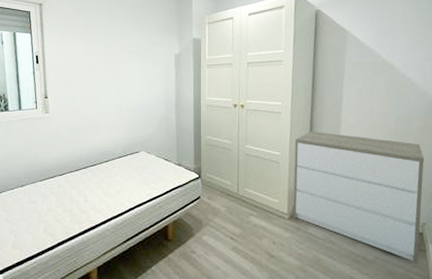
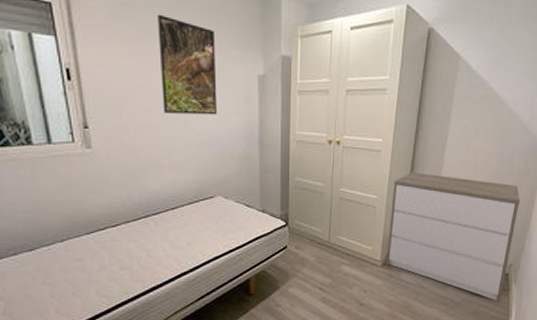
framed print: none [100,14,143,86] -> present [158,14,217,115]

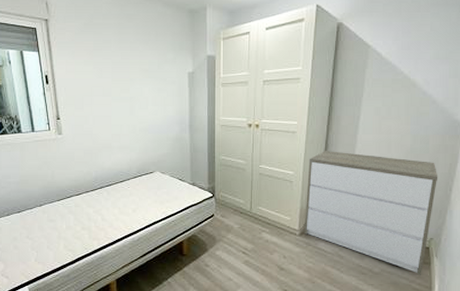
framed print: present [158,14,217,115] -> none [110,30,155,106]

